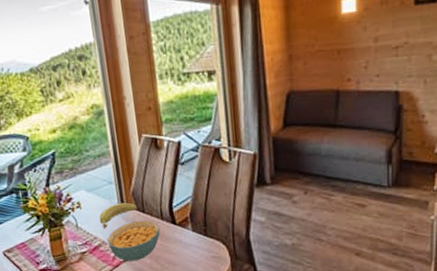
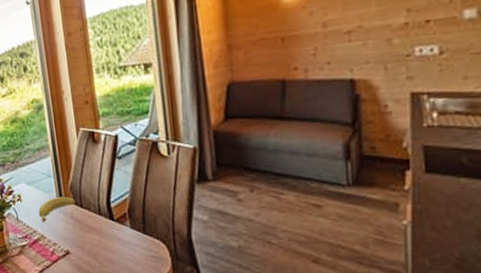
cereal bowl: present [107,220,161,261] -> none [46,215,99,257]

